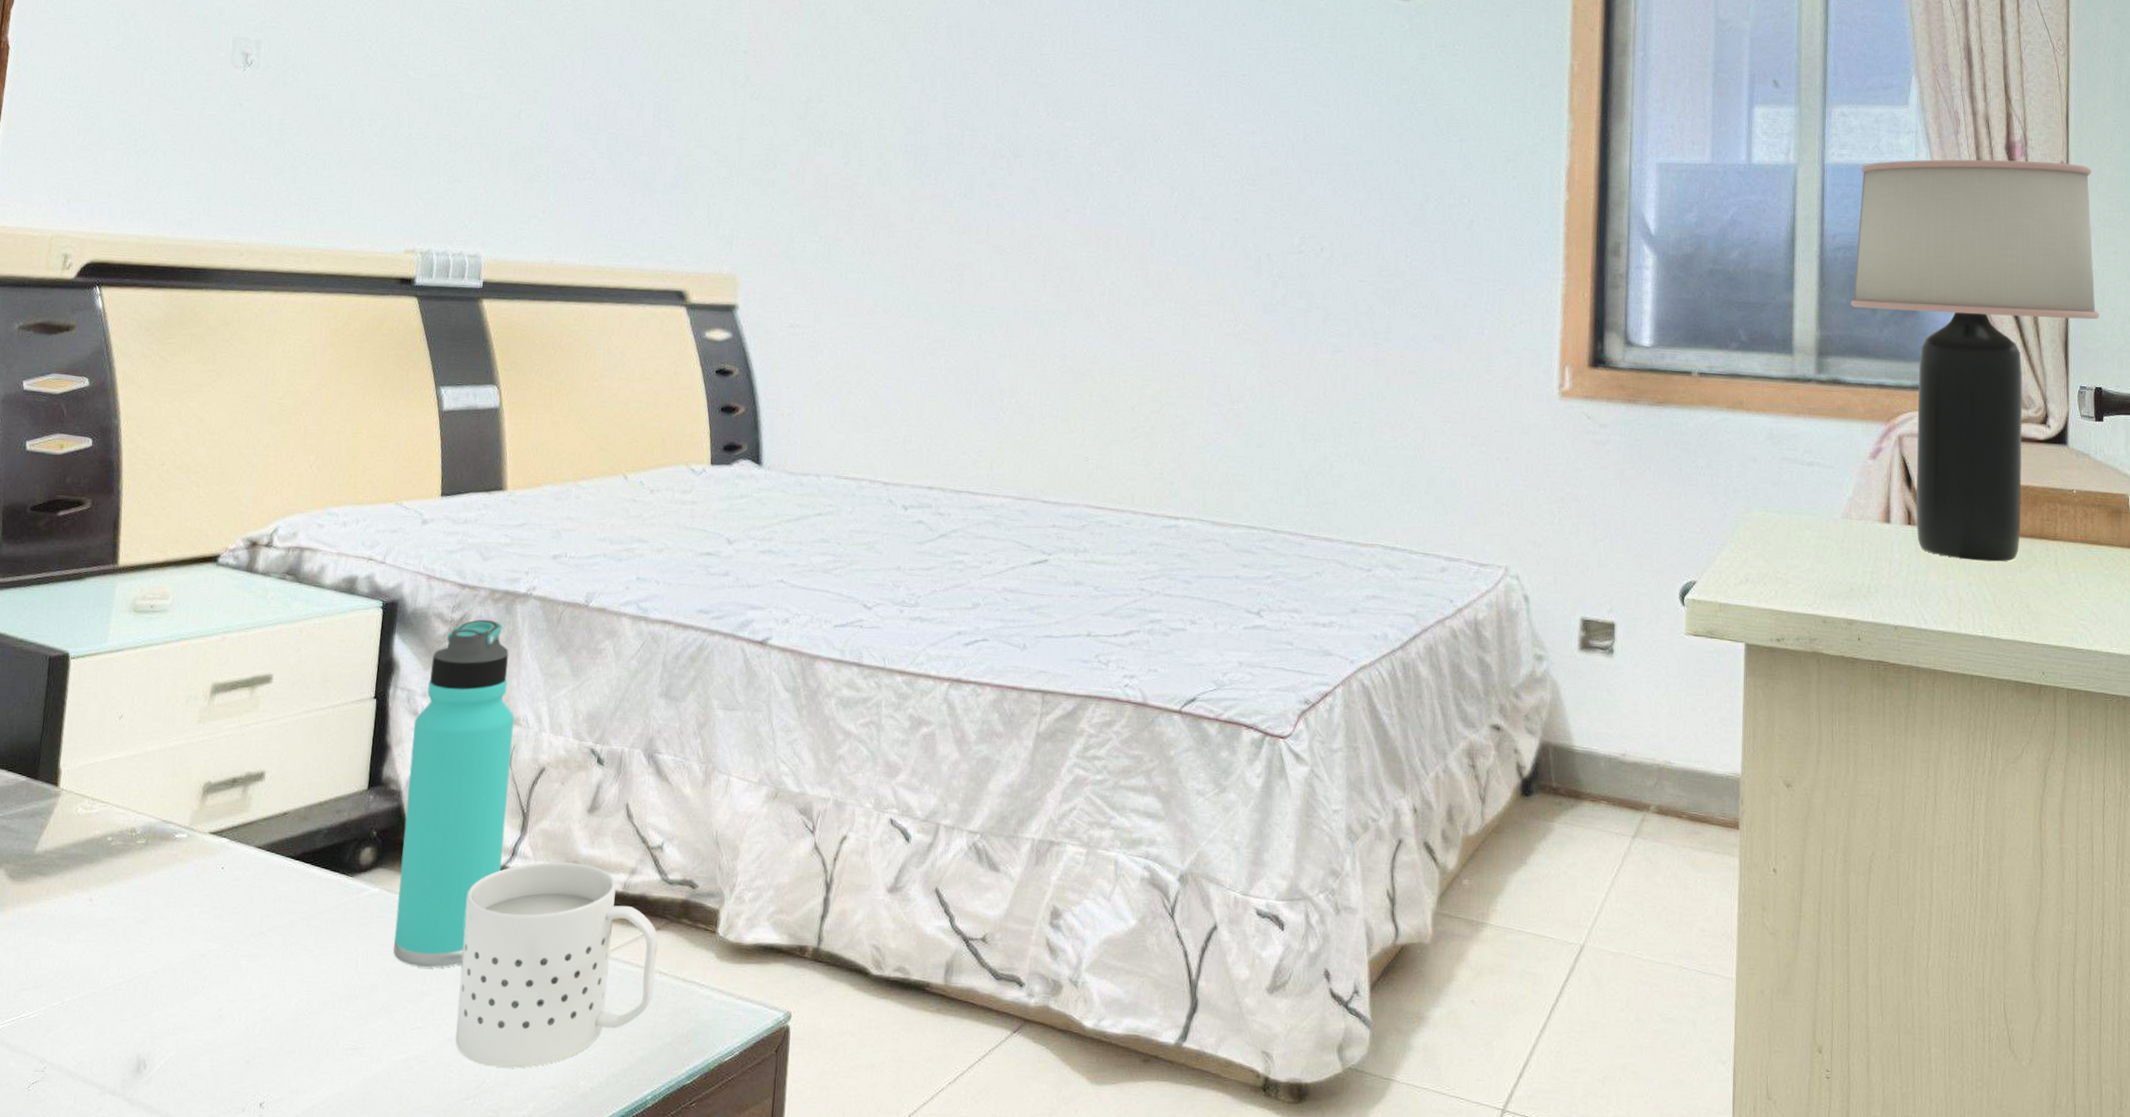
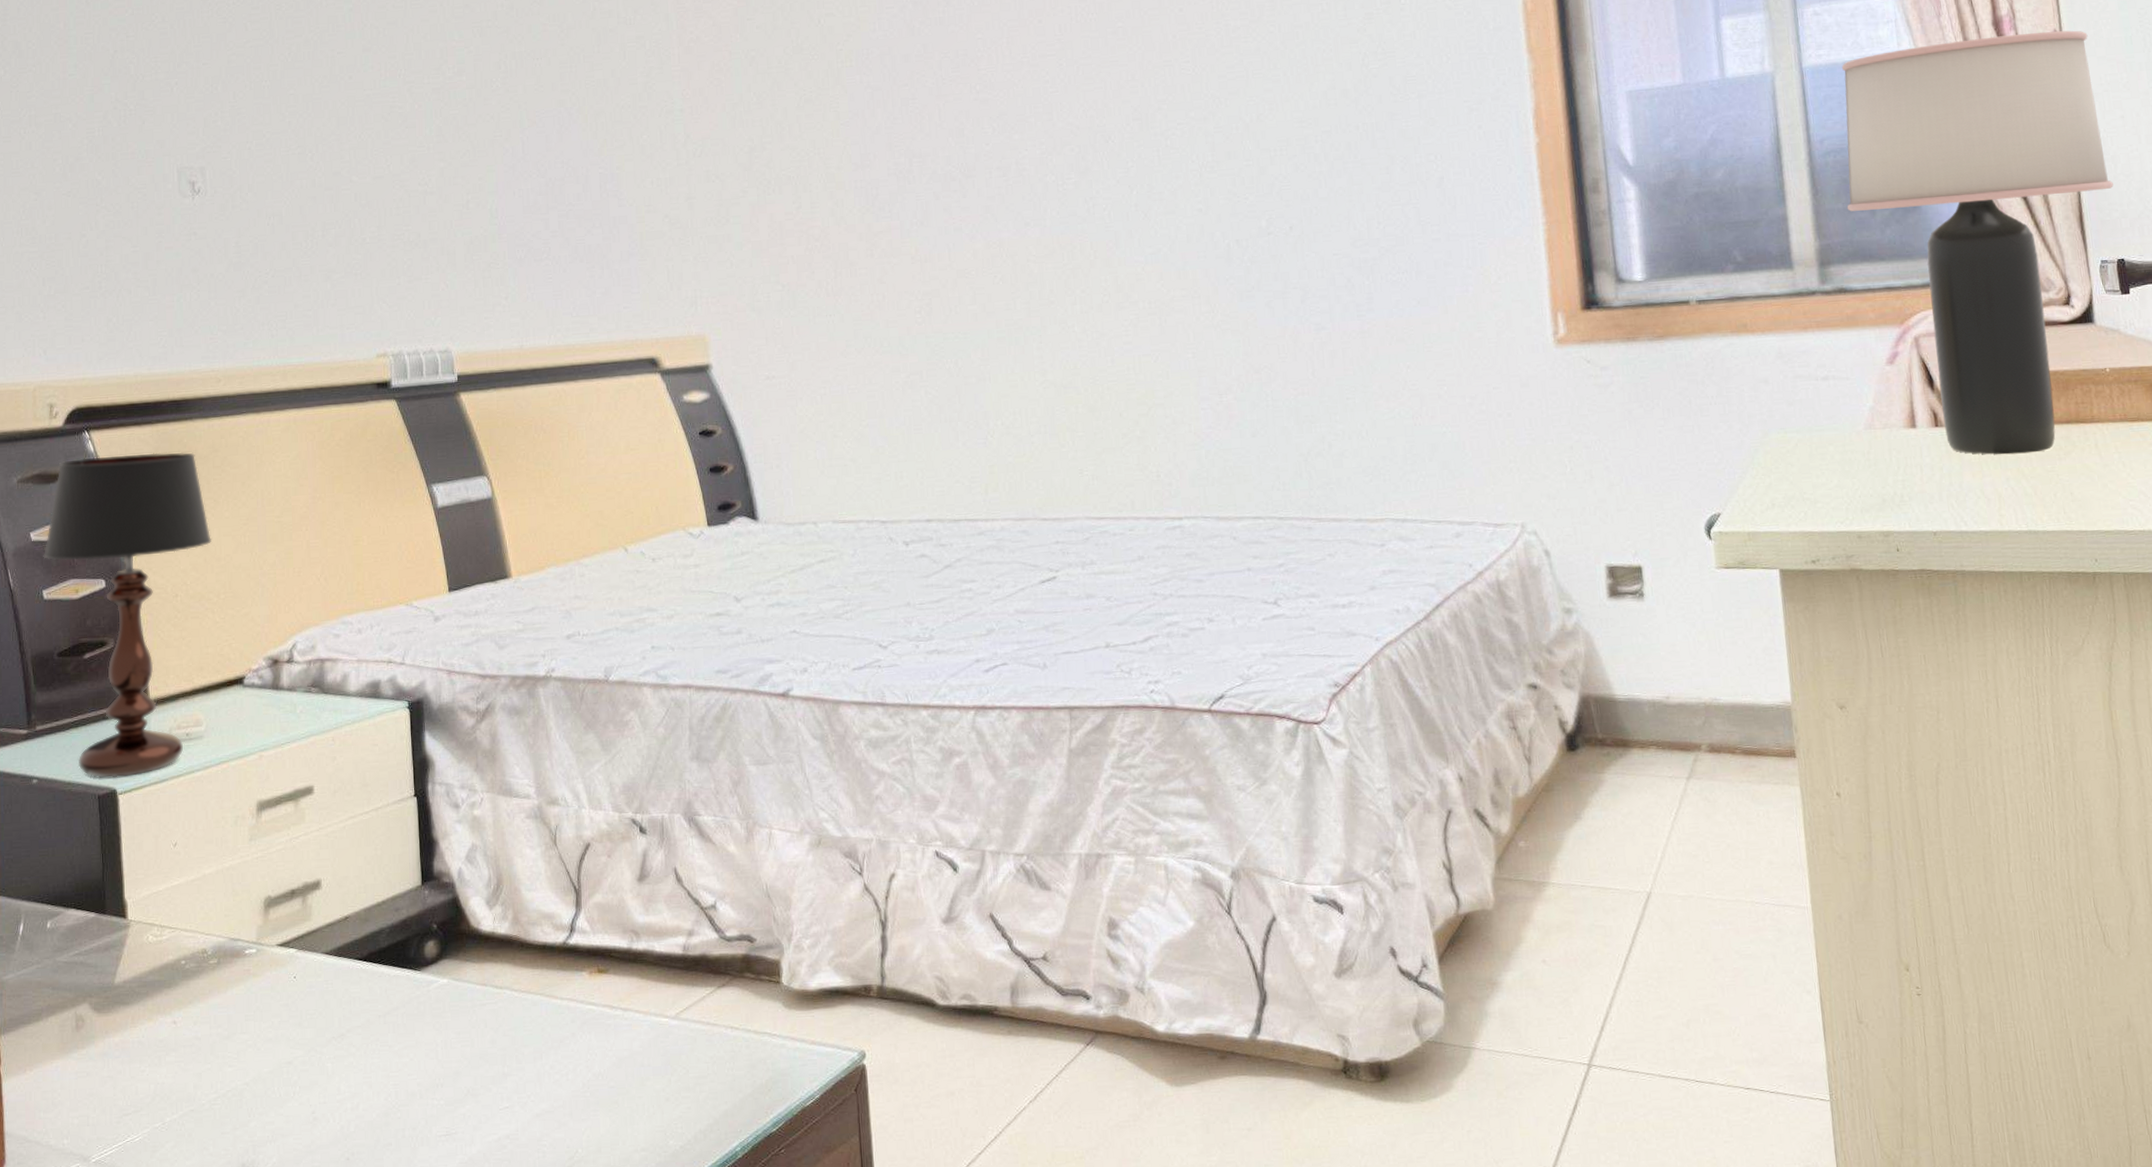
table lamp: none [32,313,209,642] -> present [43,452,212,778]
thermos bottle: present [393,619,514,968] -> none [456,706,563,1049]
mug: present [455,861,658,1068] -> none [532,931,728,1137]

